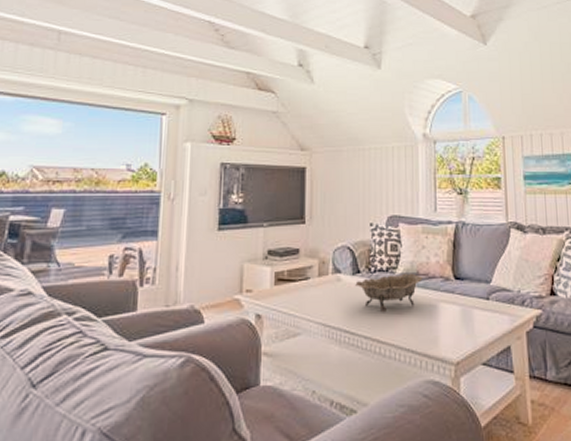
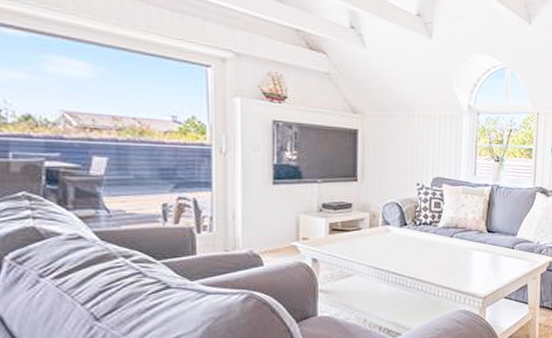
decorative bowl: present [355,273,423,312] -> none [402,226,461,257]

